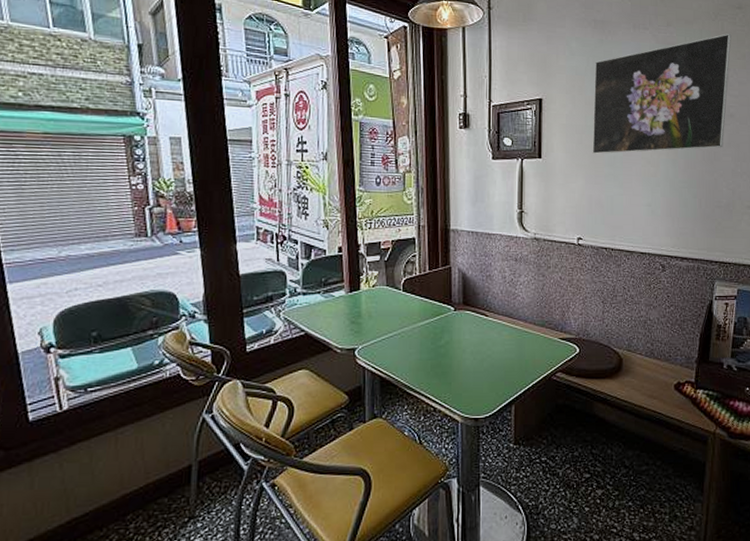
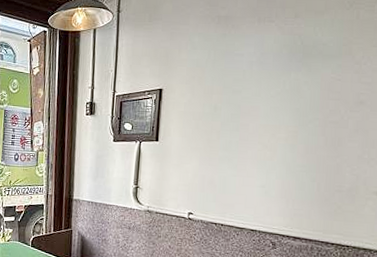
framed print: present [592,33,732,154] -> none [208,21,368,139]

